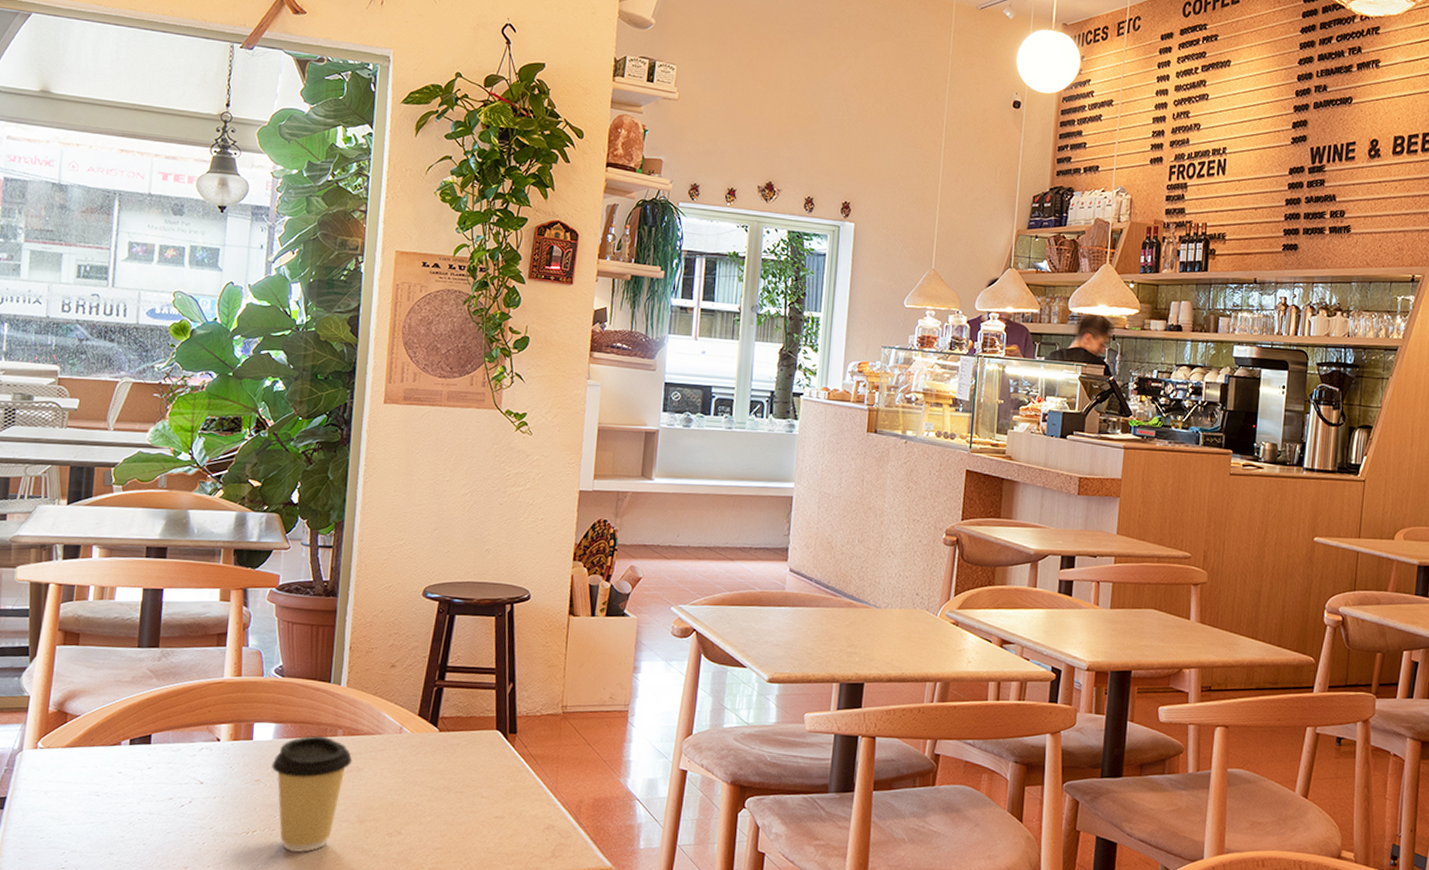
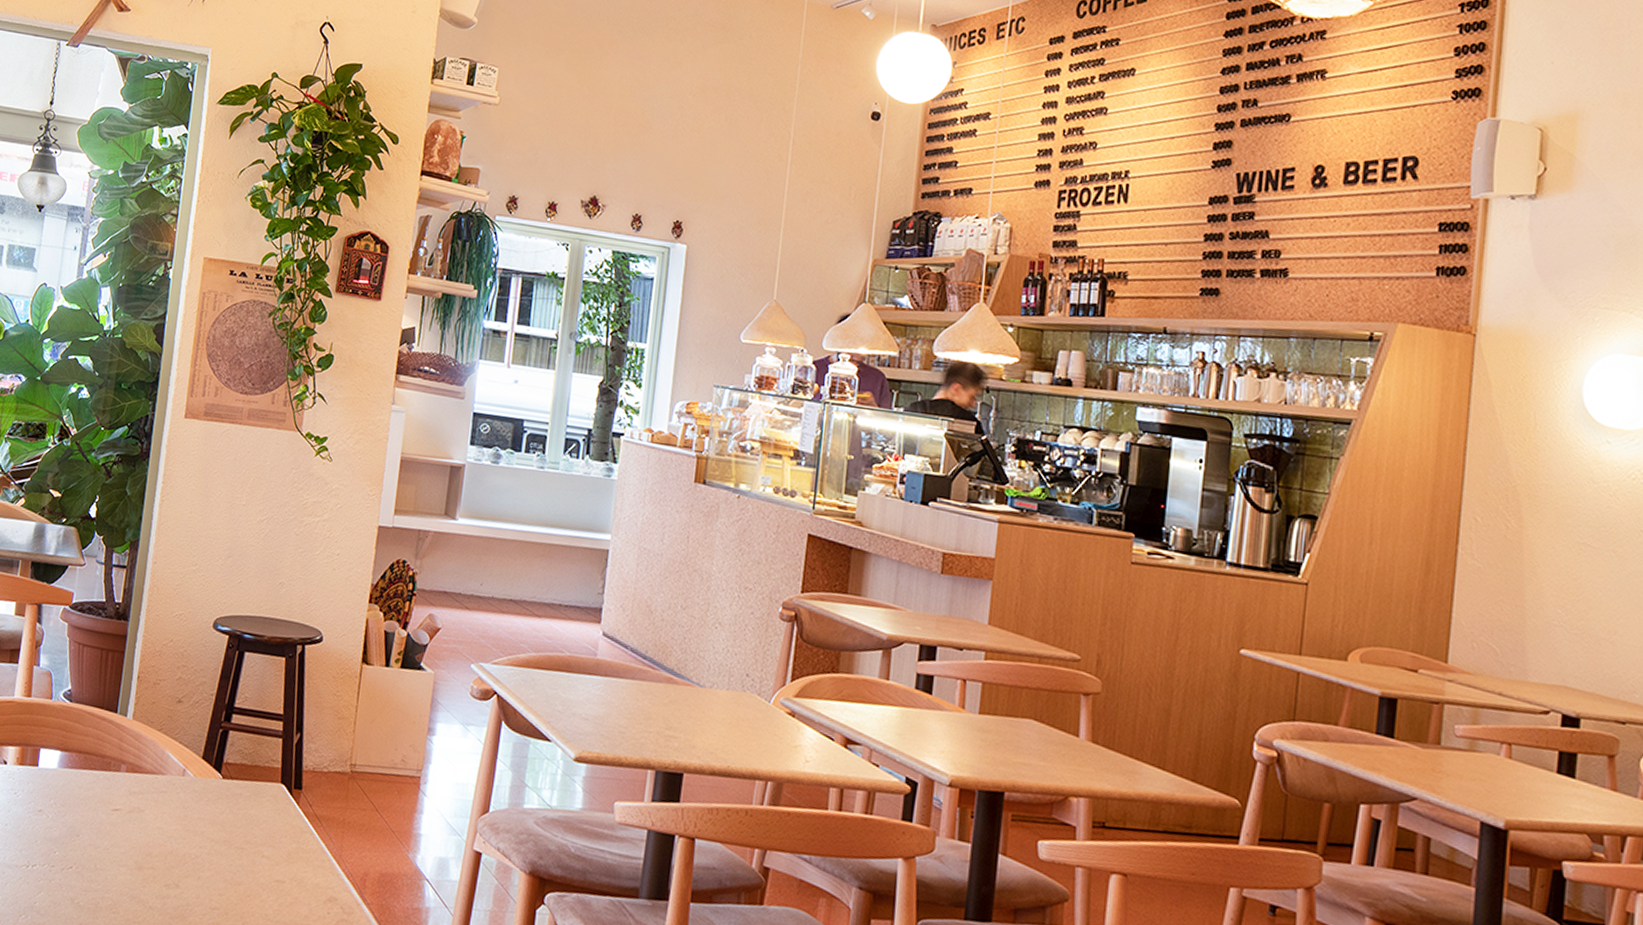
coffee cup: present [271,735,353,853] -> none [54,768,134,895]

